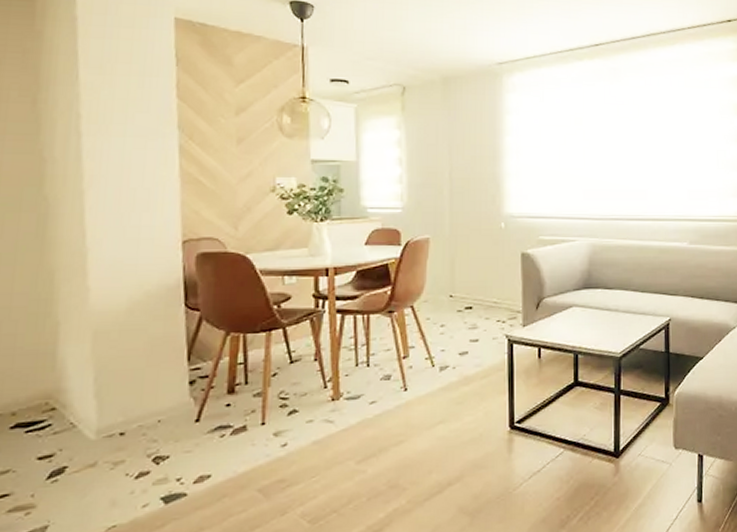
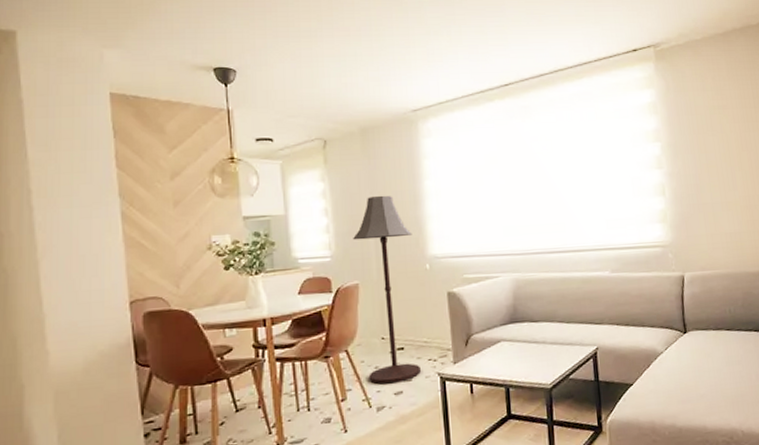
floor lamp: none [427,148,489,344] -> present [353,195,421,385]

